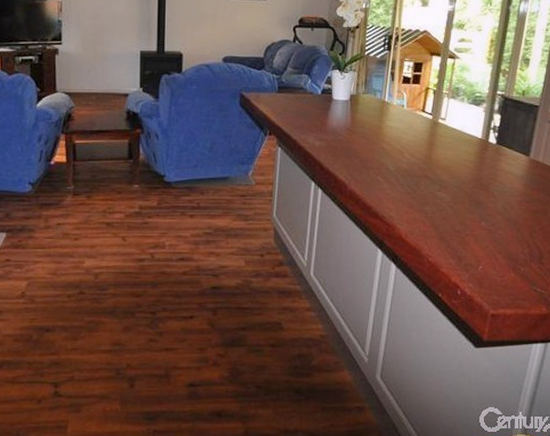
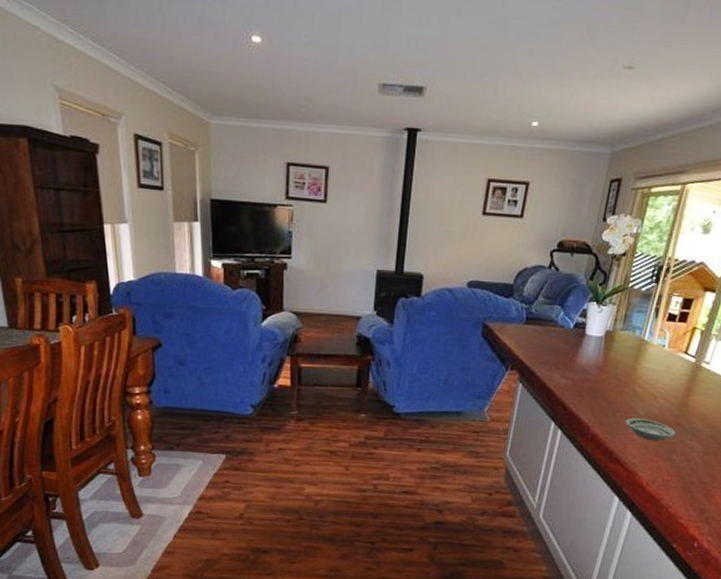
saucer: none [379,173,426,194] -> present [625,417,677,441]

